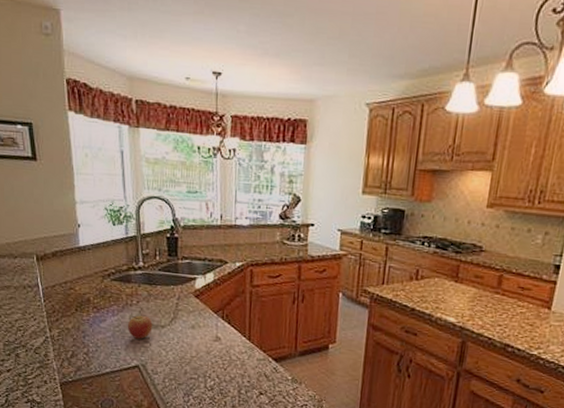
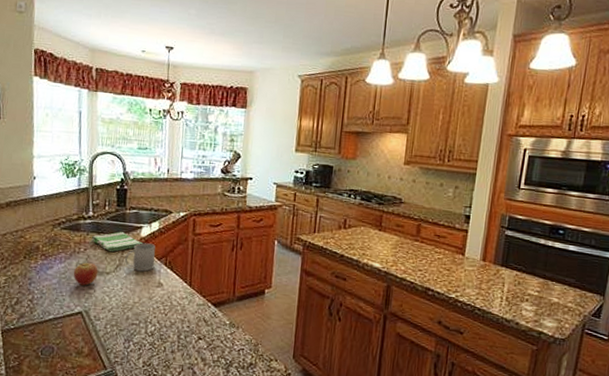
dish towel: none [144,283,197,304] -> present [92,231,143,252]
mug: none [179,295,212,325] -> present [124,242,156,272]

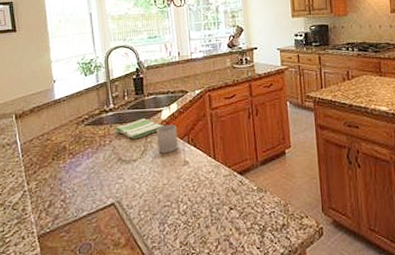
fruit: present [73,262,98,286] -> none [101,154,125,177]

